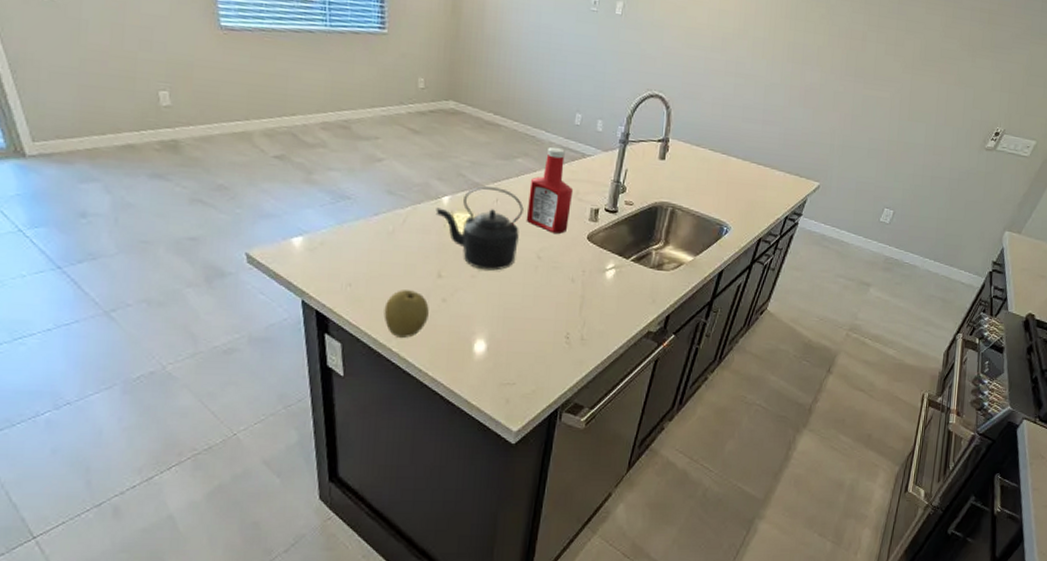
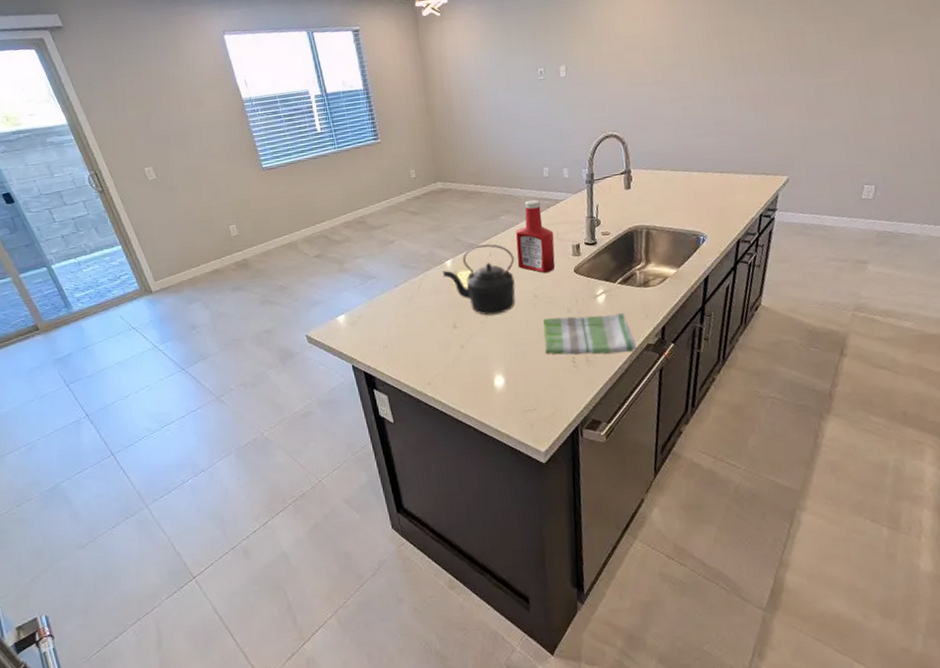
fruit: present [384,290,429,338] -> none [415,343,452,384]
dish towel: none [539,284,637,337] -> present [543,313,637,355]

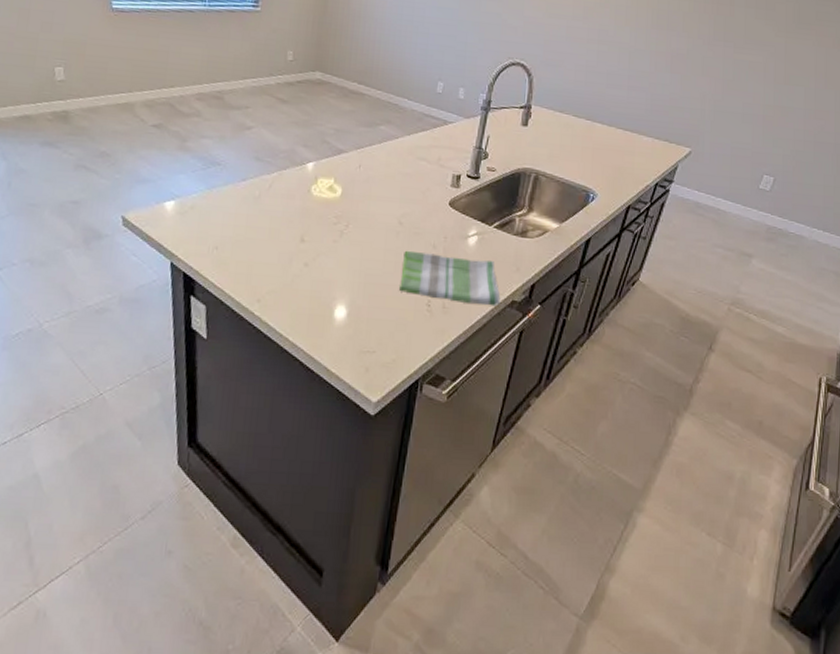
kettle: present [442,244,515,315] -> none [300,152,386,236]
ketchup bottle: present [515,199,556,273] -> none [388,114,436,200]

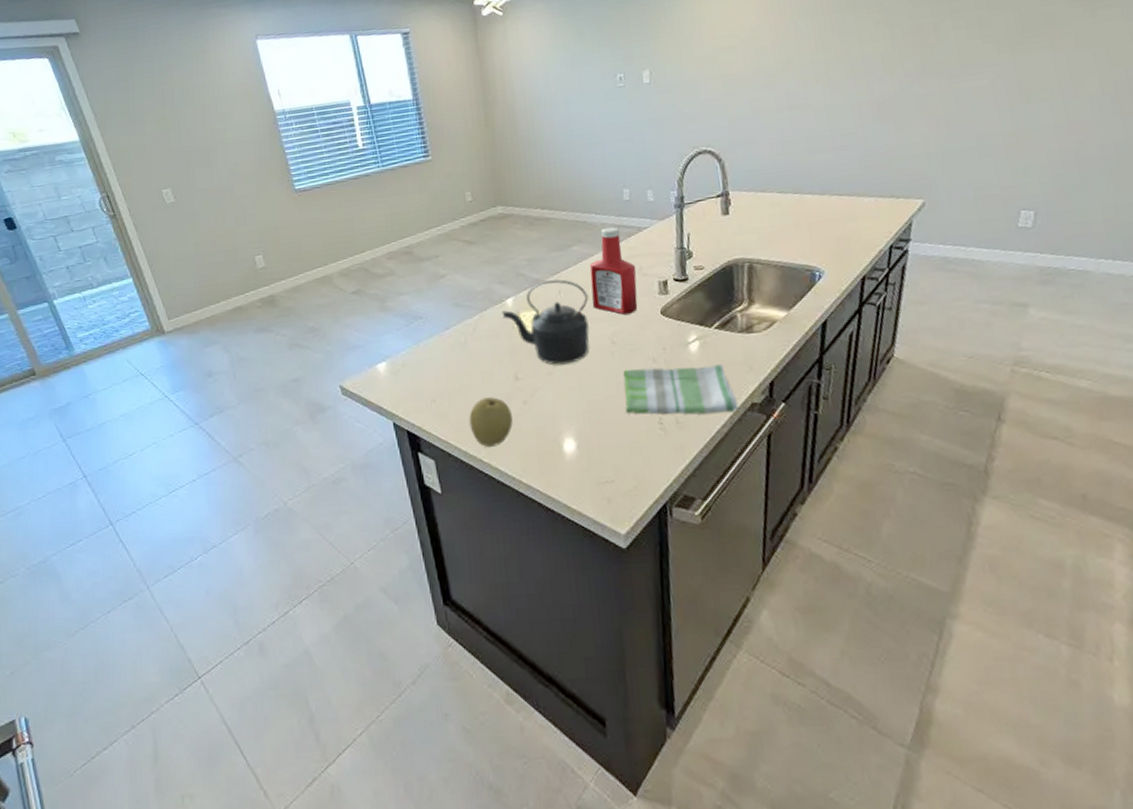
fruit: none [247,253,292,302] -> present [469,397,513,447]
kettle: none [300,152,386,236] -> present [502,279,590,365]
ketchup bottle: none [388,114,436,200] -> present [589,227,638,315]

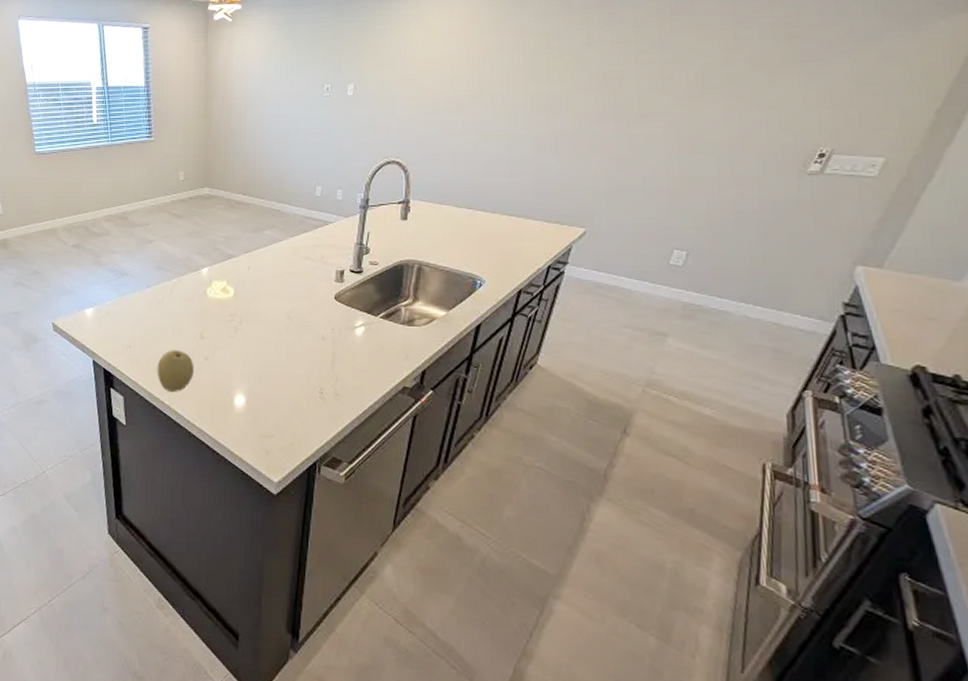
kettle: present [502,279,590,365] -> none [197,257,273,331]
ketchup bottle: present [589,227,638,315] -> none [275,217,318,295]
dish towel: present [623,364,739,415] -> none [293,342,391,393]

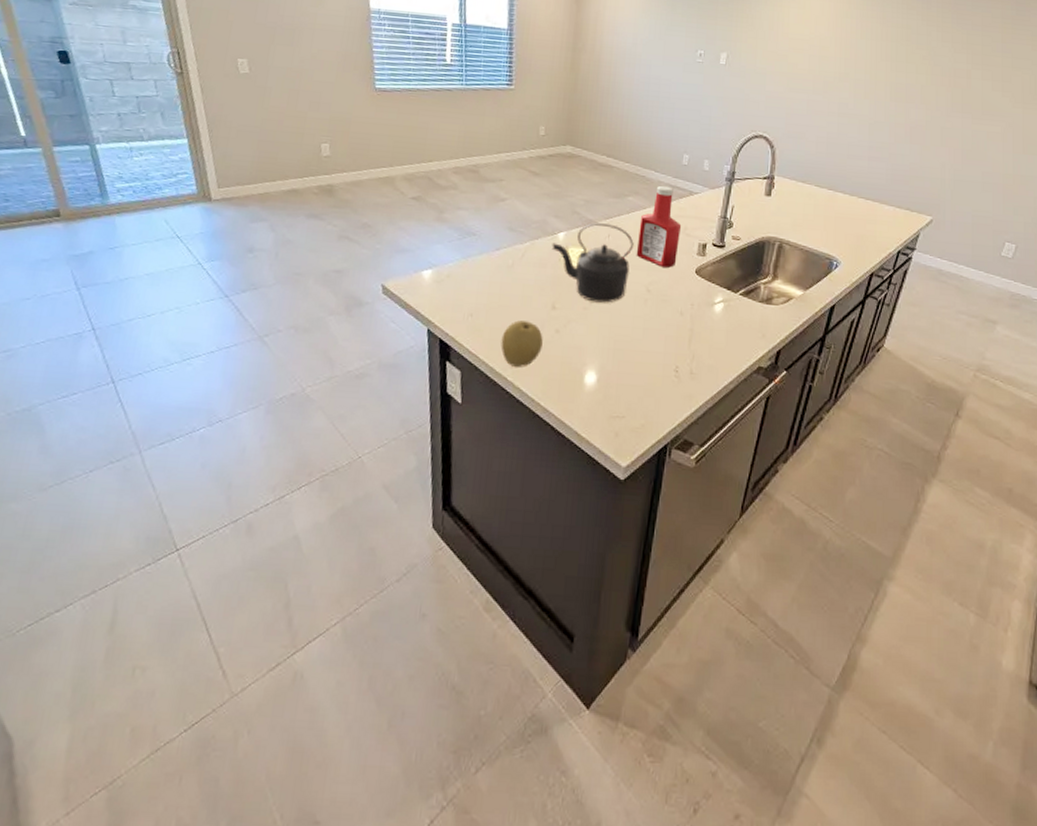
kettle: none [197,257,273,331] -> present [551,223,634,303]
ketchup bottle: none [275,217,318,295] -> present [636,185,682,268]

